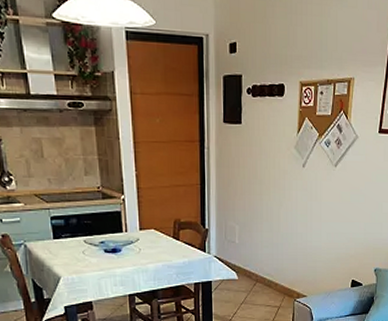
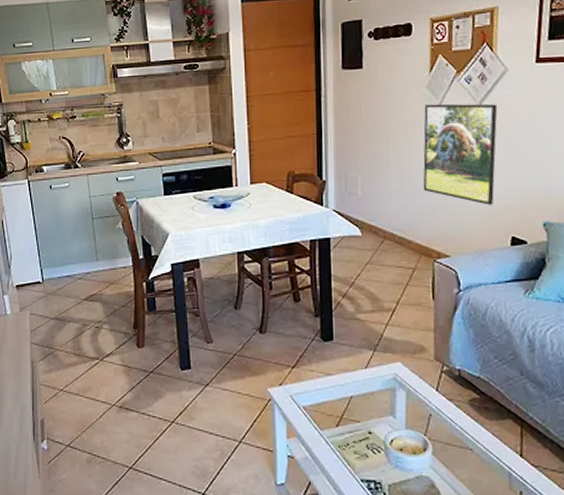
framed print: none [288,163,348,254] -> present [423,103,498,205]

